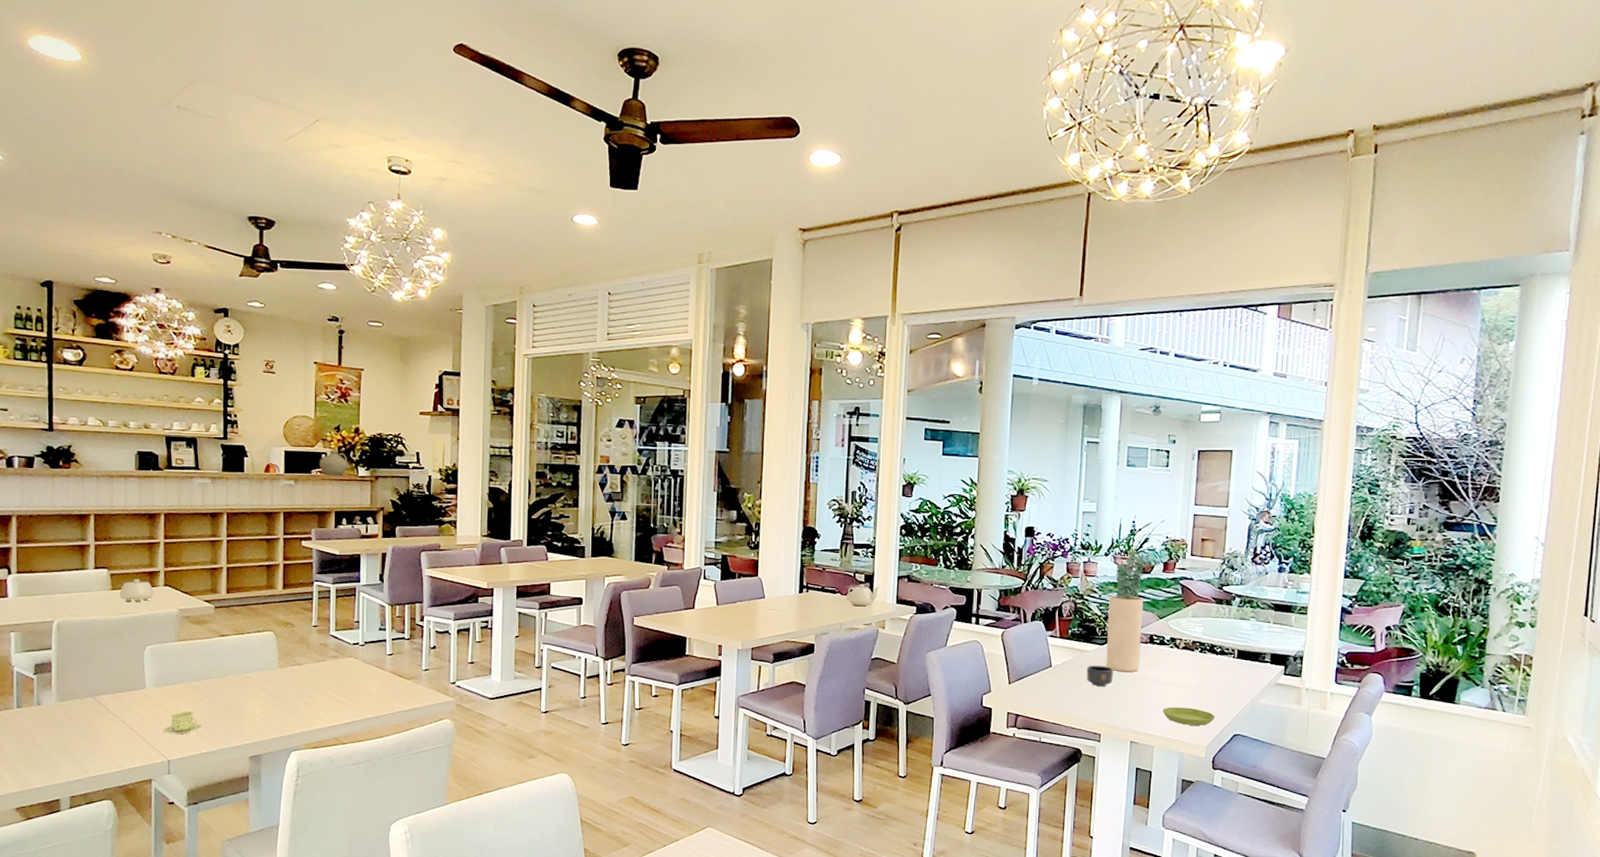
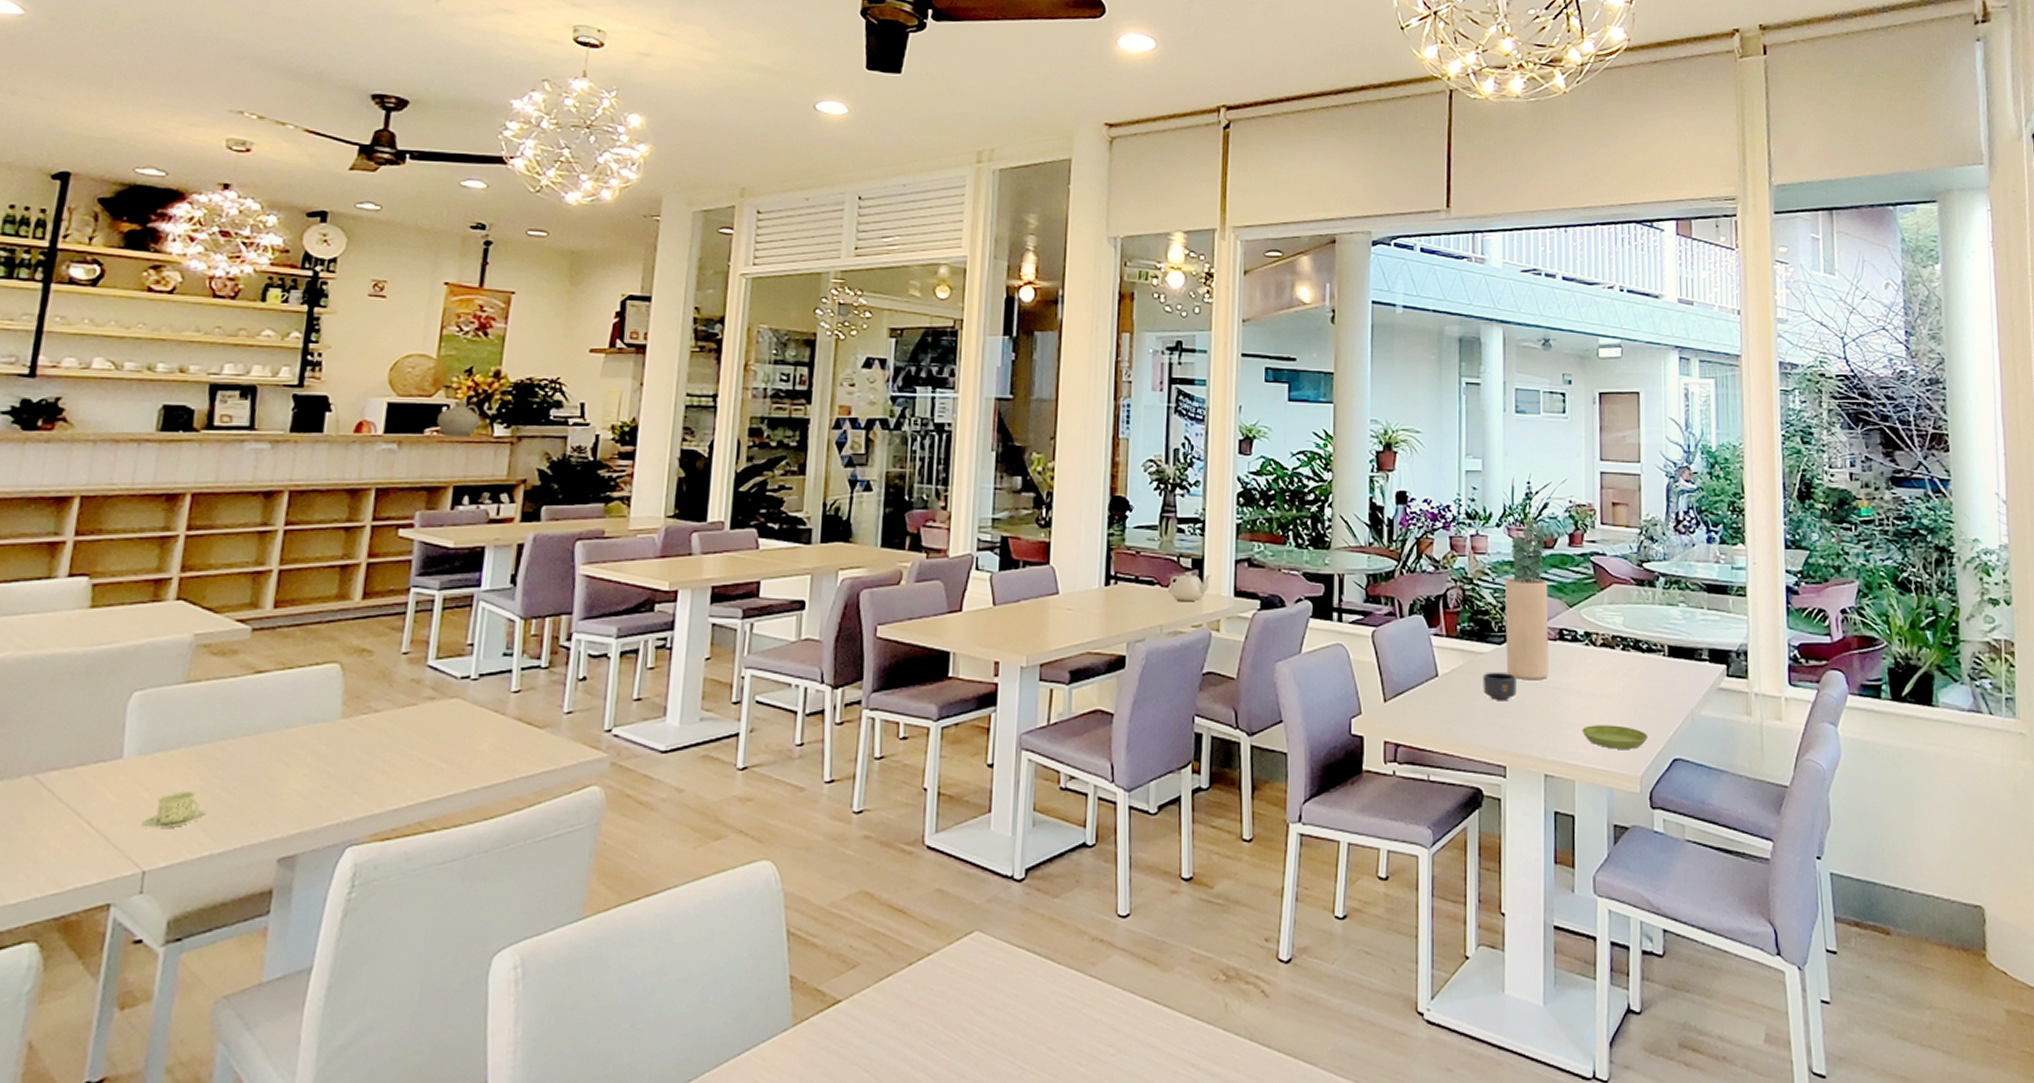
sugar bowl: present [120,579,154,602] -> none [102,591,158,626]

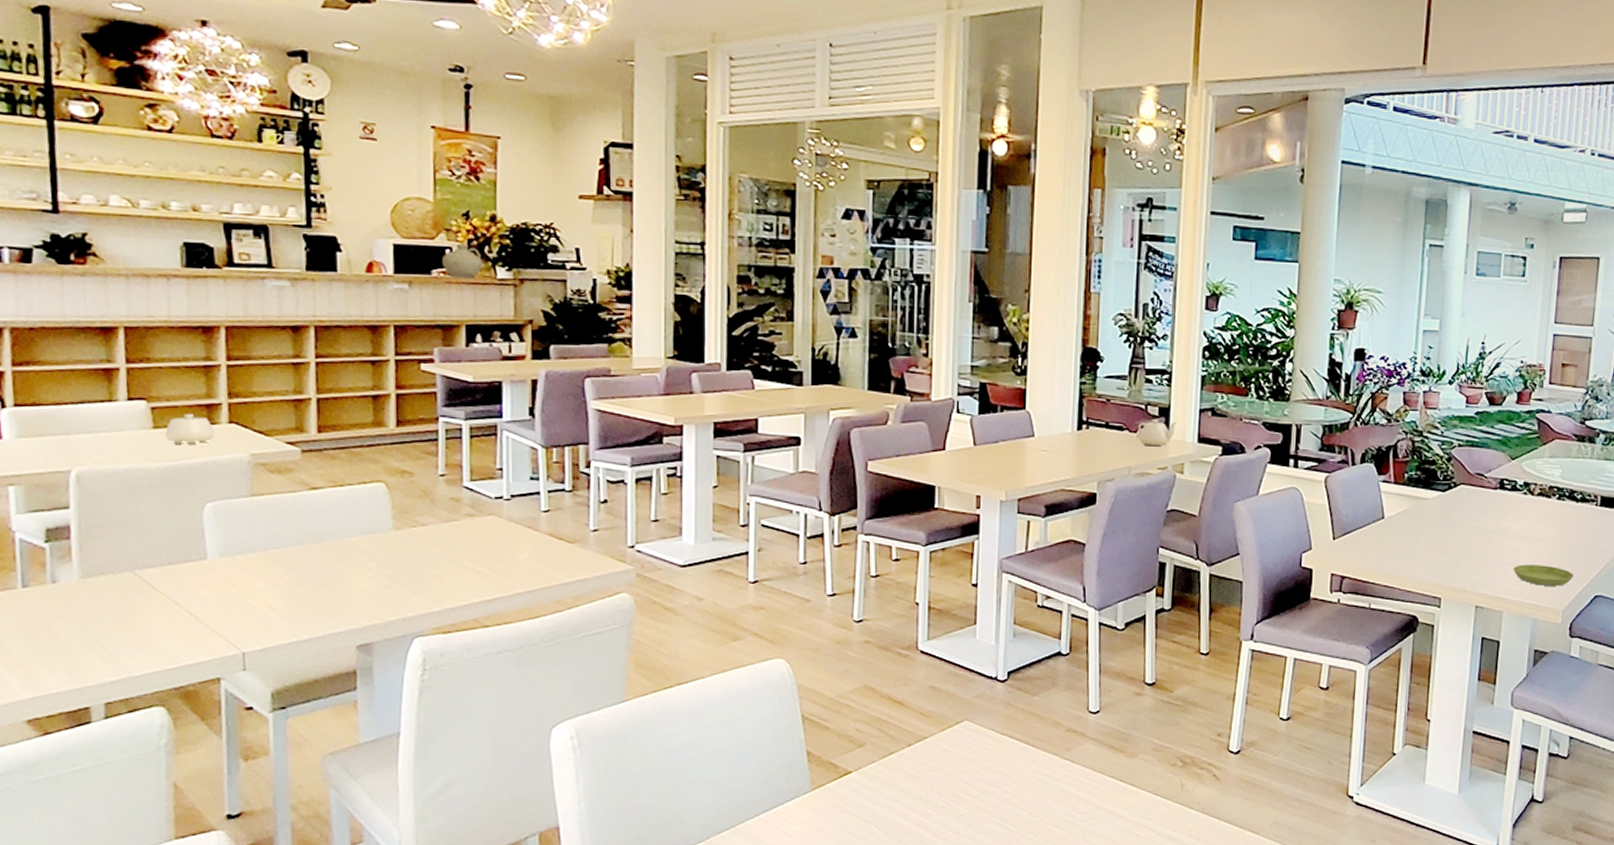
sugar bowl: none [102,591,158,626] -> present [165,414,214,445]
cup and saucer: present [140,790,208,828] -> none [233,587,290,618]
mug: present [1483,672,1517,700] -> none [1425,515,1457,541]
vase: present [1505,513,1549,681] -> none [1448,371,1496,524]

